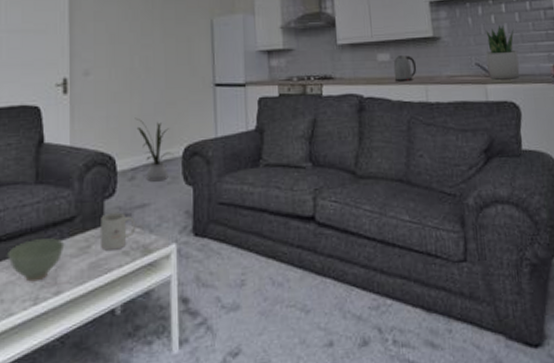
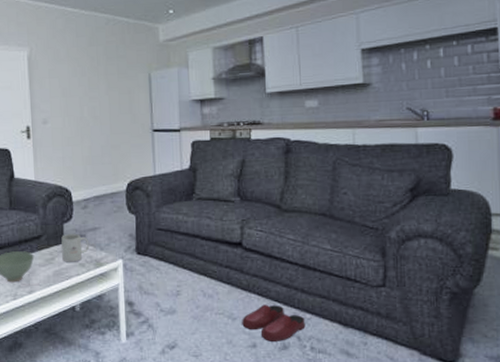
house plant: present [135,117,174,183] -> none [85,158,119,211]
slippers: none [316,290,387,337] -> present [242,304,306,341]
kettle: present [393,55,417,82] -> none [321,101,345,127]
planter: present [485,24,520,80] -> none [418,69,455,123]

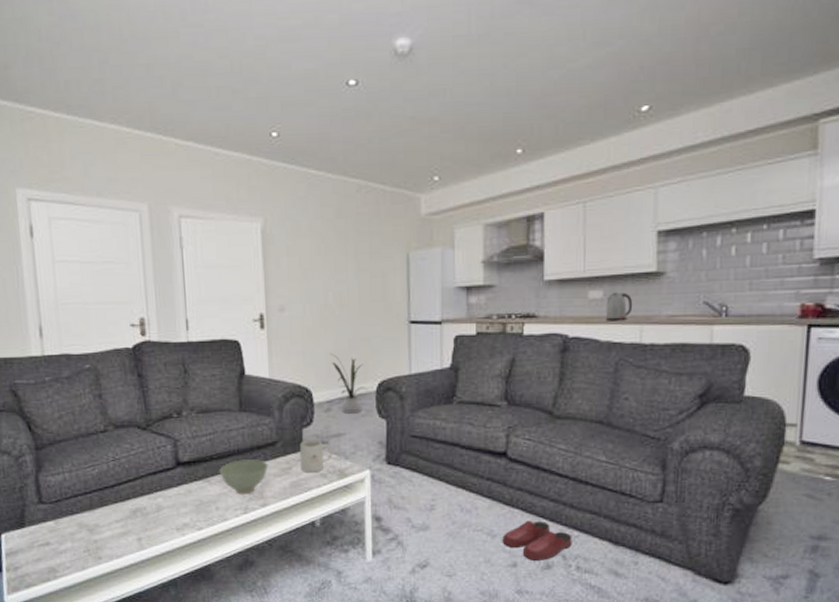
house plant: none [85,158,119,211] -> present [329,353,368,415]
kettle: none [321,101,345,127] -> present [605,293,633,322]

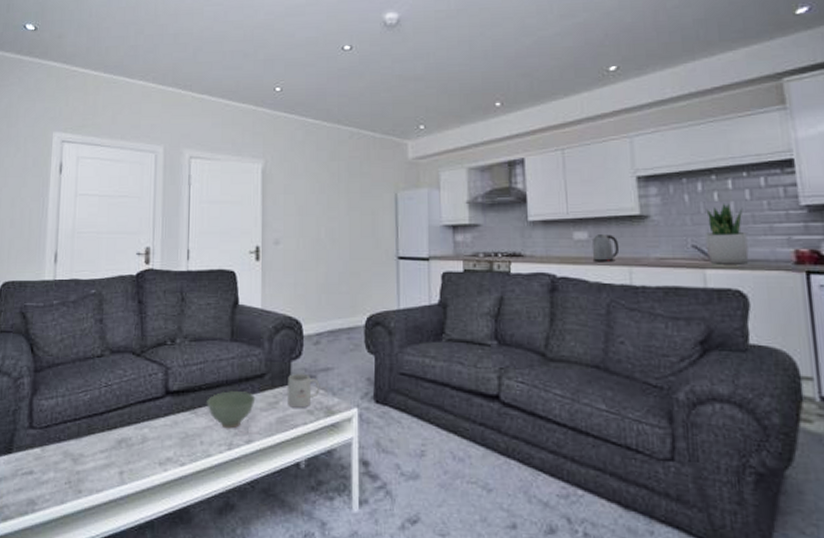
house plant: present [329,353,368,415] -> none [320,286,357,349]
slippers: present [502,520,572,560] -> none [499,474,577,523]
planter: none [716,257,758,320] -> present [705,203,749,264]

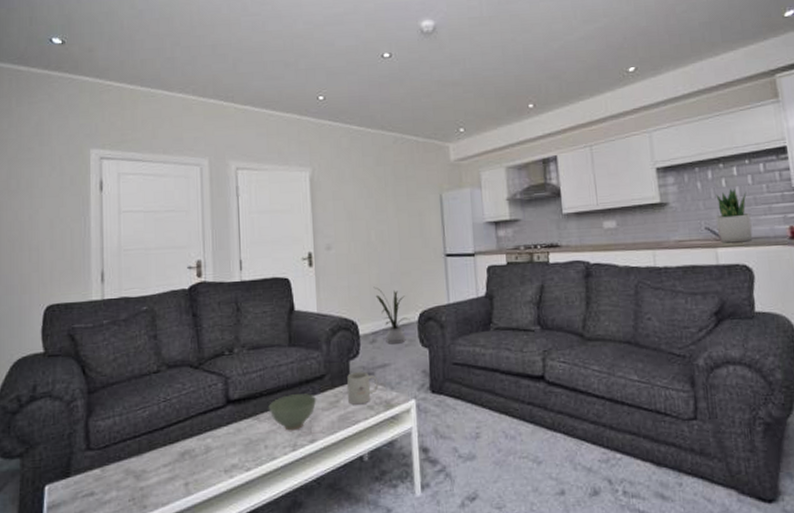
house plant: none [320,286,357,349] -> present [373,287,410,345]
kettle: present [591,234,620,263] -> none [619,222,644,248]

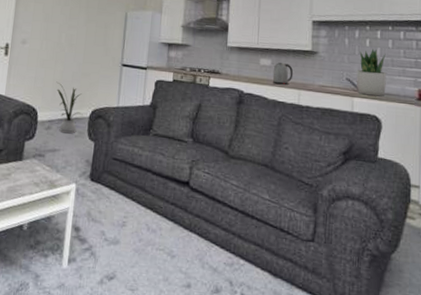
mug: present [346,371,379,405] -> none [18,151,47,181]
kettle: none [619,222,644,248] -> present [272,62,294,85]

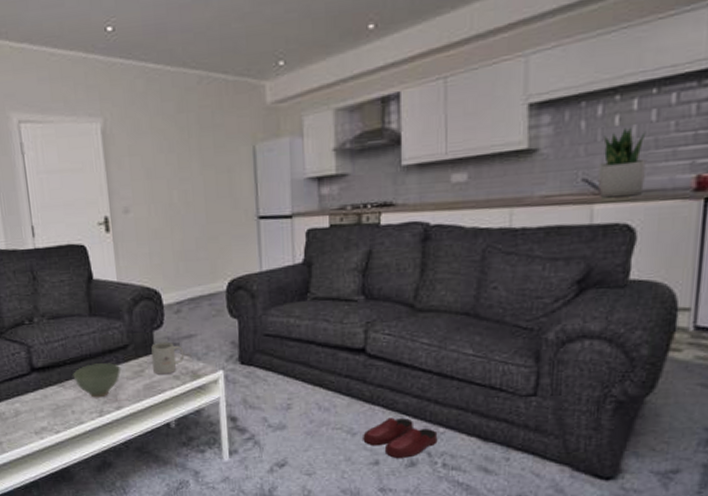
mug: none [18,151,47,181] -> present [150,341,185,375]
house plant: present [56,81,83,135] -> none [177,253,218,316]
slippers: none [180,245,239,284] -> present [363,417,438,458]
kettle: present [272,62,294,85] -> none [470,174,502,206]

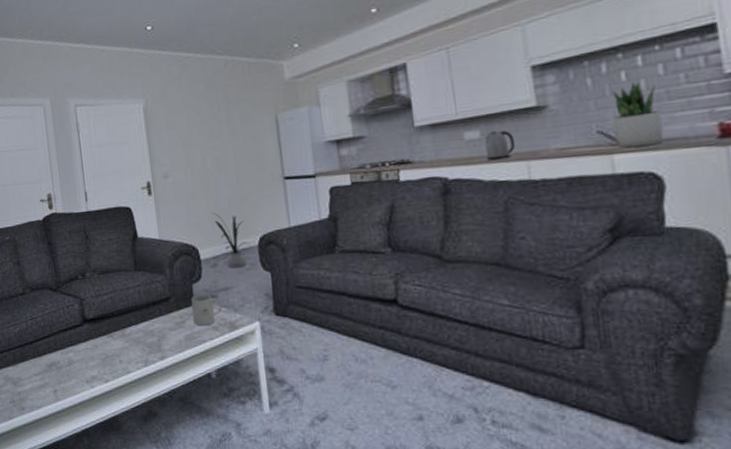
bowl: present [73,363,121,398] -> none [120,314,164,348]
house plant: none [177,253,218,316] -> present [211,212,250,269]
slippers: present [363,417,438,458] -> none [403,370,483,413]
kettle: none [470,174,502,206] -> present [484,130,516,161]

